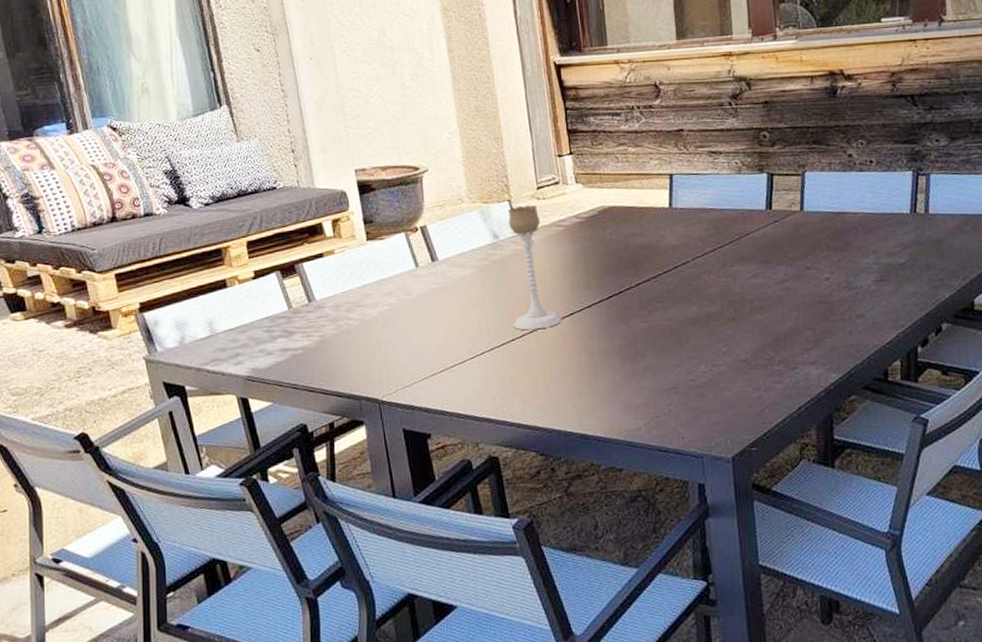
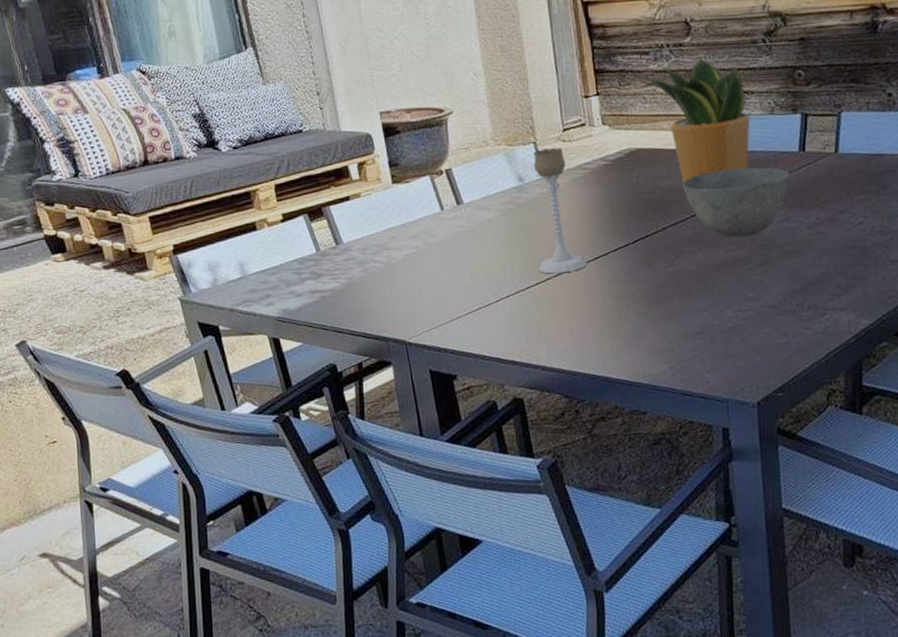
potted plant: none [613,119,727,254] -> present [641,57,760,198]
bowl: none [654,224,758,293] -> present [682,167,789,237]

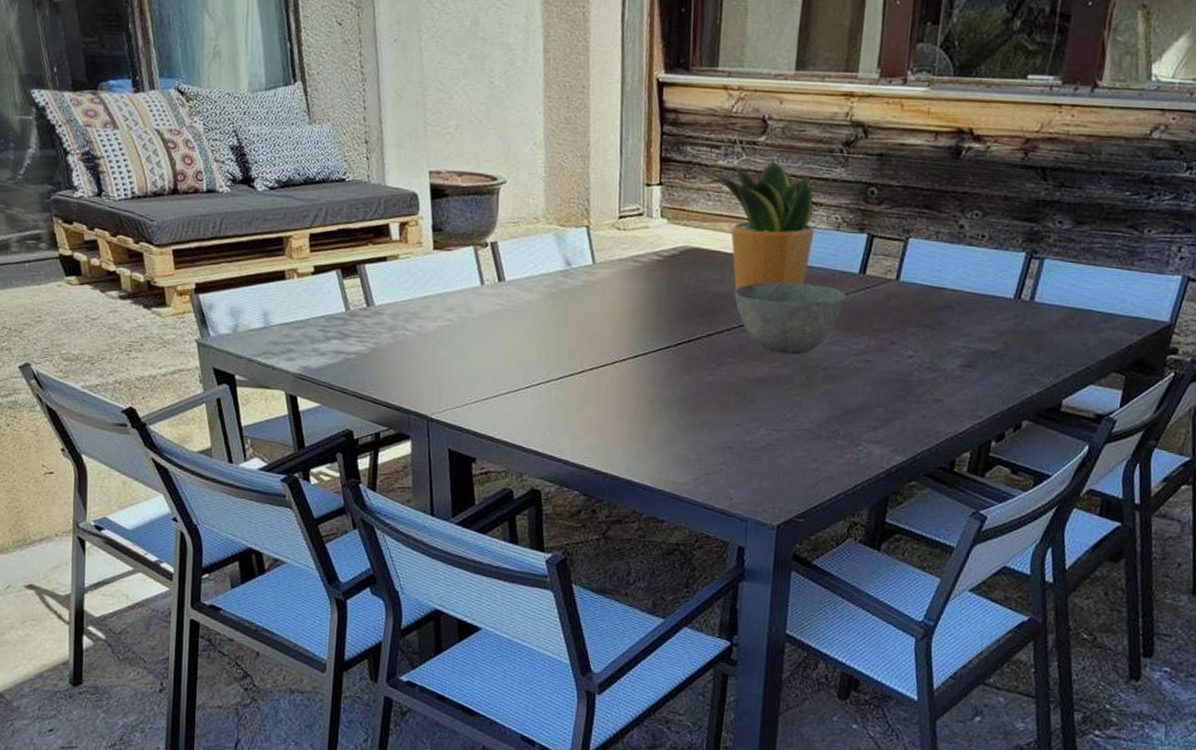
candle holder: present [533,147,588,274] -> none [574,234,625,368]

